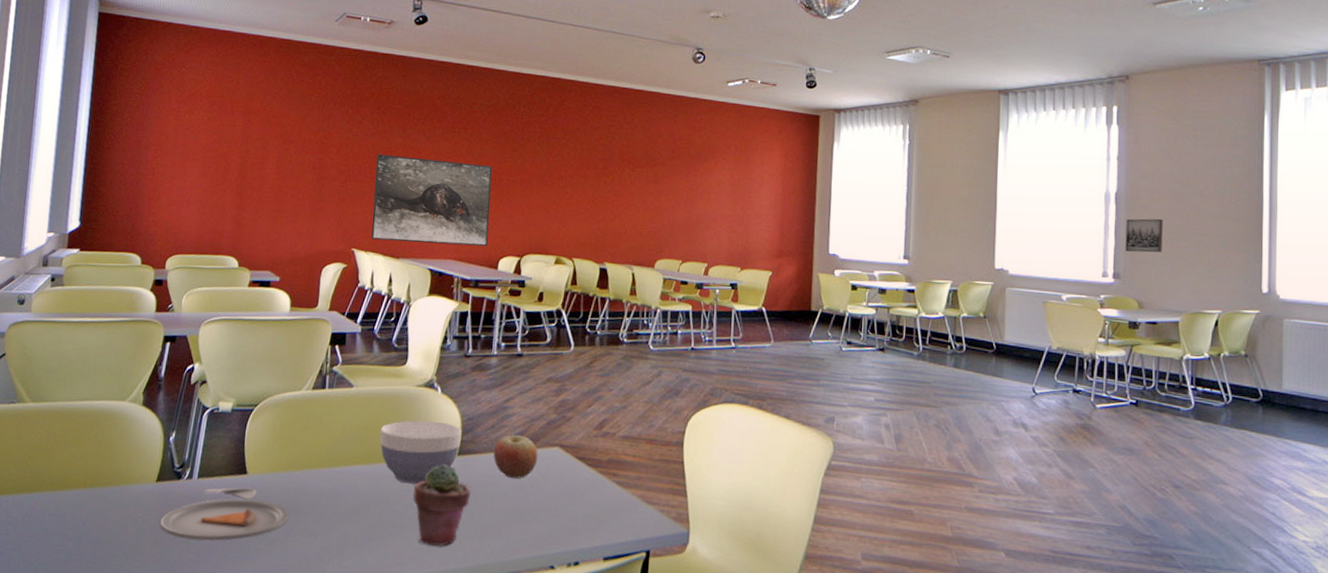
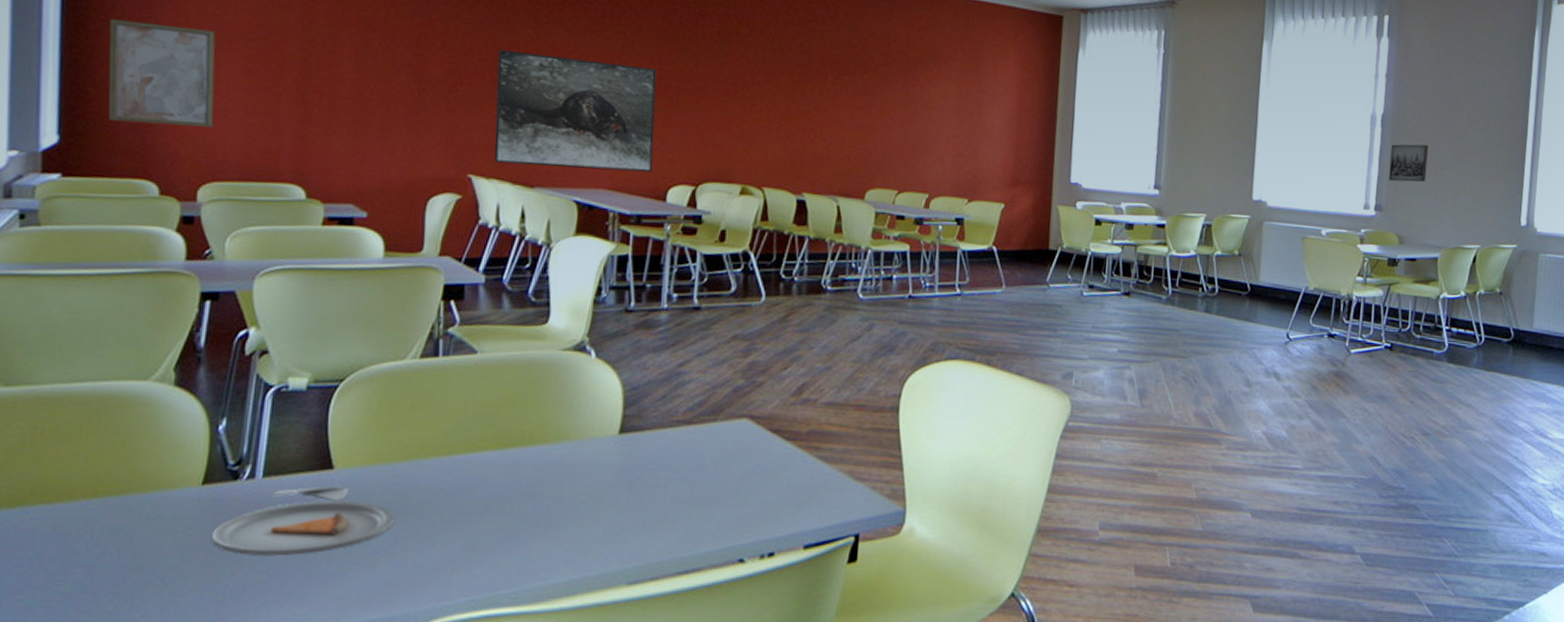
wall art: none [112,139,185,215] -> present [108,19,216,127]
bowl: present [380,420,462,485] -> none [515,392,624,472]
potted succulent: present [413,464,471,546] -> none [562,445,637,545]
apple: present [493,435,538,479] -> none [665,406,722,458]

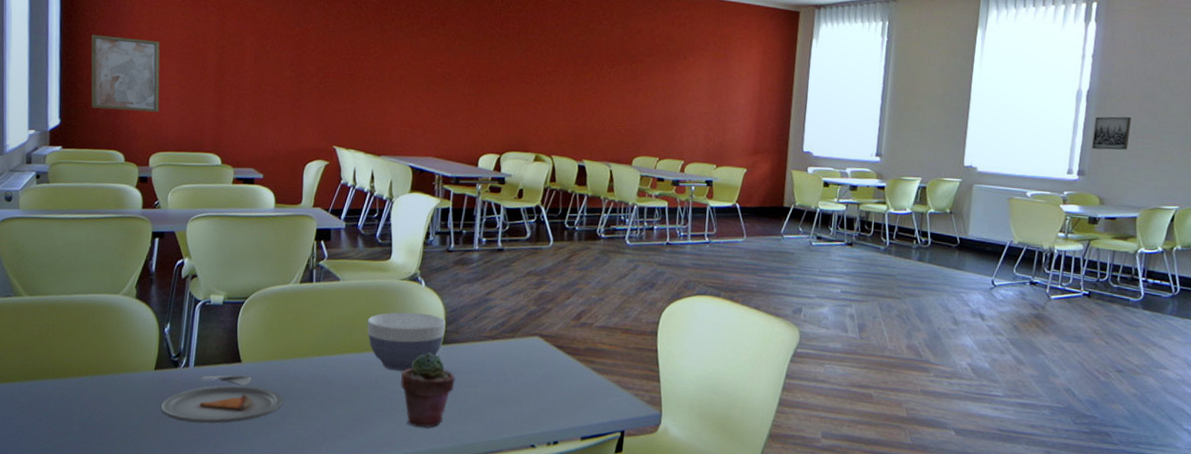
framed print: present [494,49,657,173] -> none [352,50,471,144]
bowl: none [515,392,624,472] -> present [367,312,446,372]
potted succulent: none [562,445,637,545] -> present [400,353,455,428]

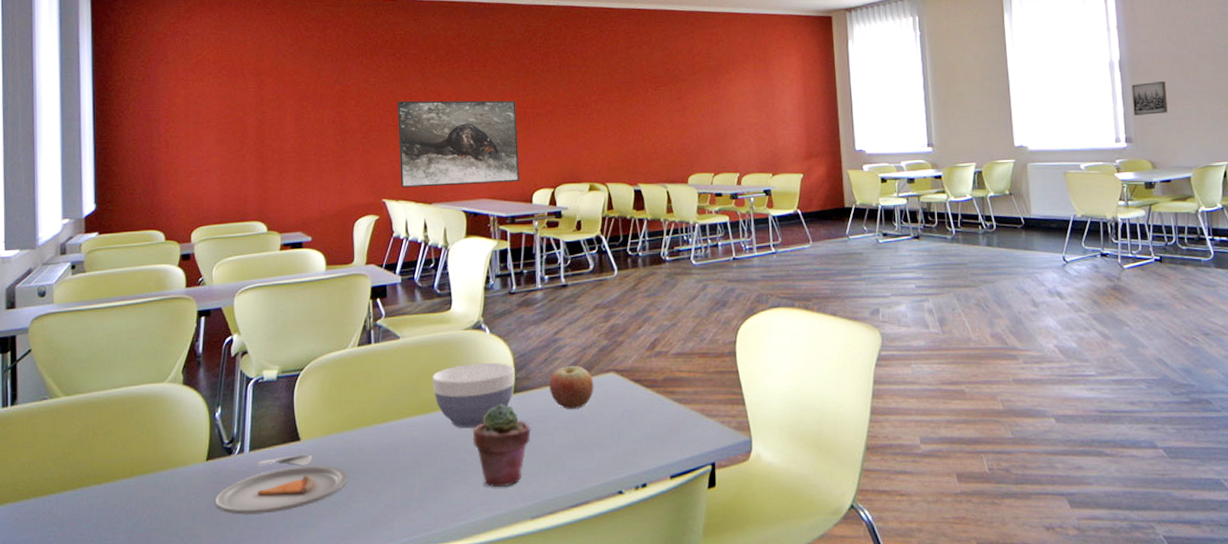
wall art: present [91,35,160,112] -> none [126,114,200,189]
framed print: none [352,50,471,144] -> present [398,100,519,188]
apple: none [476,325,519,366] -> present [549,366,594,409]

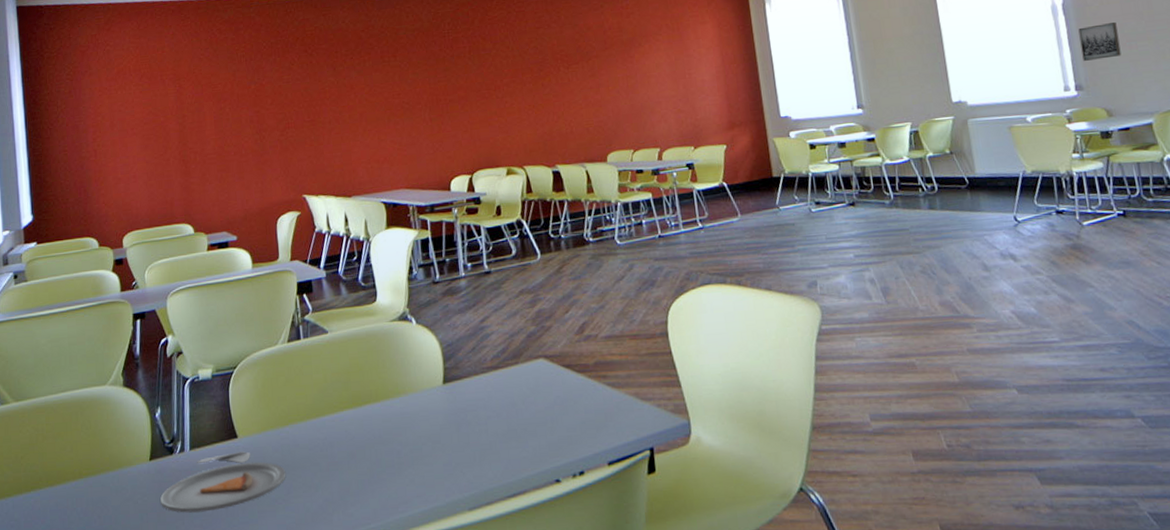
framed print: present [398,100,519,188] -> none [312,89,436,183]
bowl: present [432,363,515,429] -> none [361,353,444,421]
potted succulent: present [472,404,531,488] -> none [405,395,463,480]
apple: present [549,366,594,409] -> none [478,353,525,398]

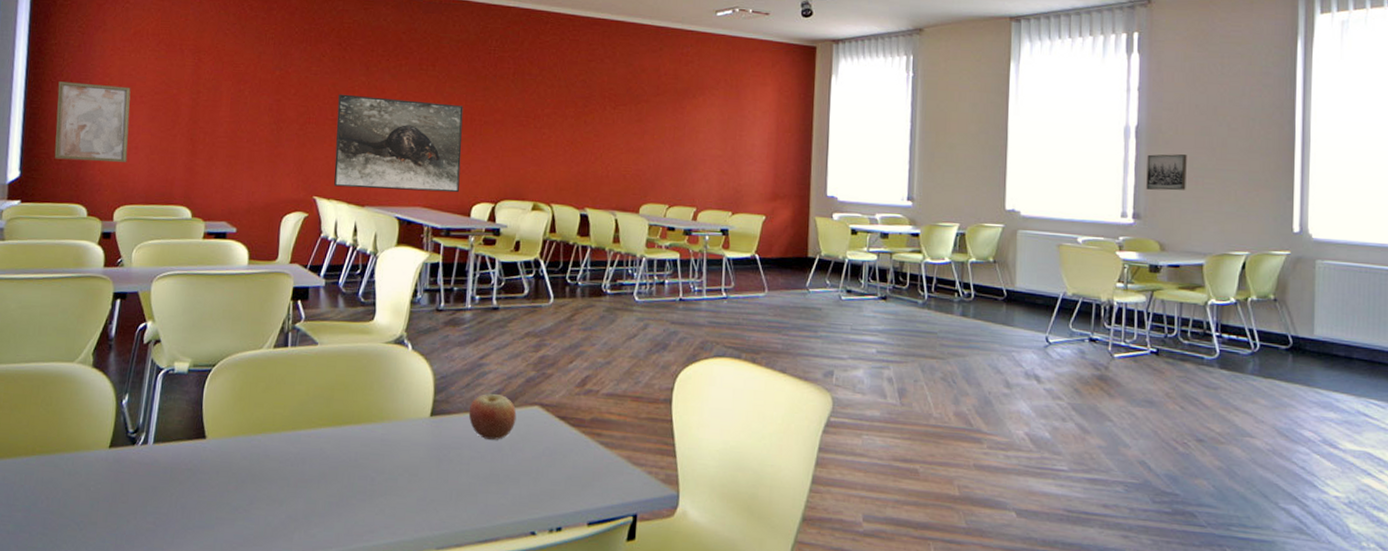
wall art: none [56,122,128,199] -> present [54,81,131,163]
dinner plate: present [160,451,286,513] -> none [114,453,252,510]
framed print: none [312,89,436,183] -> present [334,94,464,193]
apple: none [478,353,525,398] -> present [468,394,517,440]

